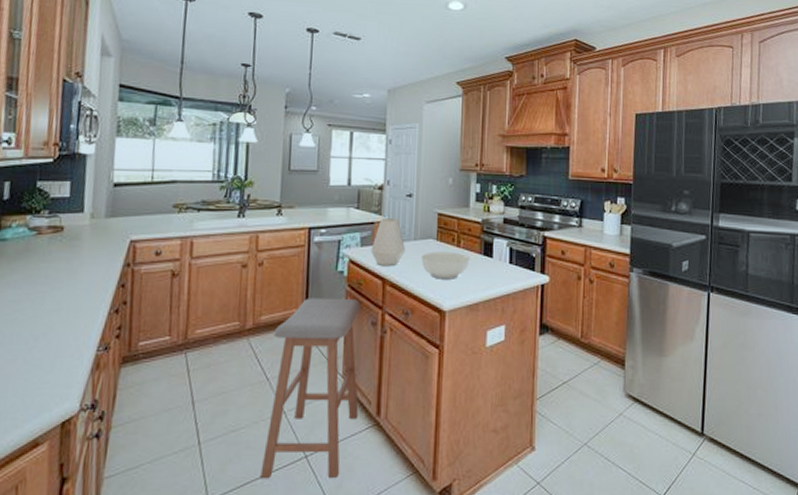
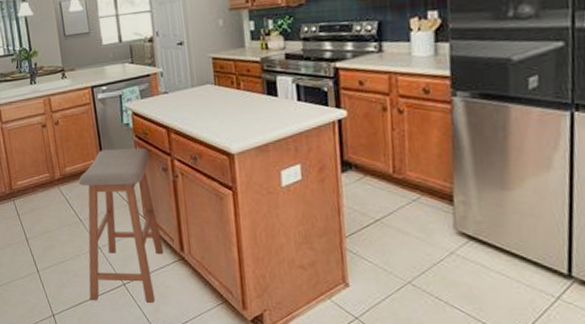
vase: present [371,218,406,267] -> none [151,68,185,116]
bowl: present [420,251,471,279] -> none [200,94,253,124]

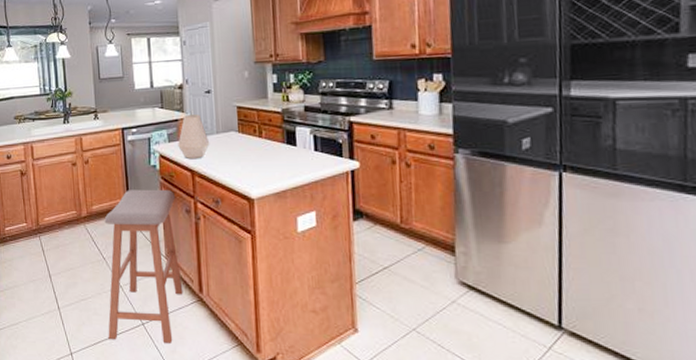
vase: none [151,68,185,116] -> present [178,114,210,160]

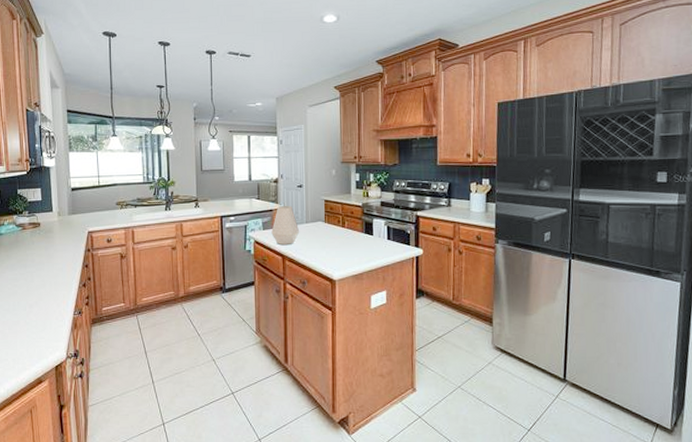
stool: present [104,189,183,343] -> none [200,271,271,409]

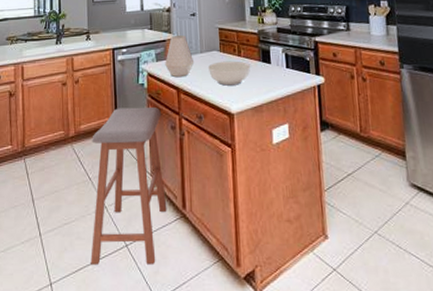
stool: none [200,271,271,409] -> present [90,107,167,264]
bowl: none [312,231,354,254] -> present [207,60,251,86]

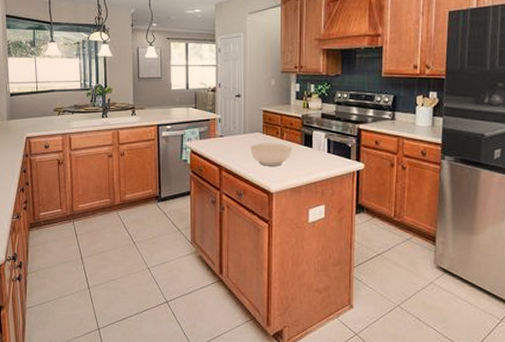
stool: present [90,107,167,264] -> none [134,181,205,319]
vase: present [165,35,195,78] -> none [208,116,237,156]

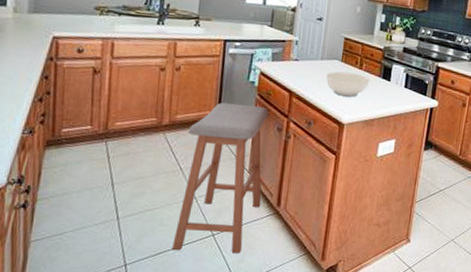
stool: none [134,181,205,319] -> present [172,102,269,253]

